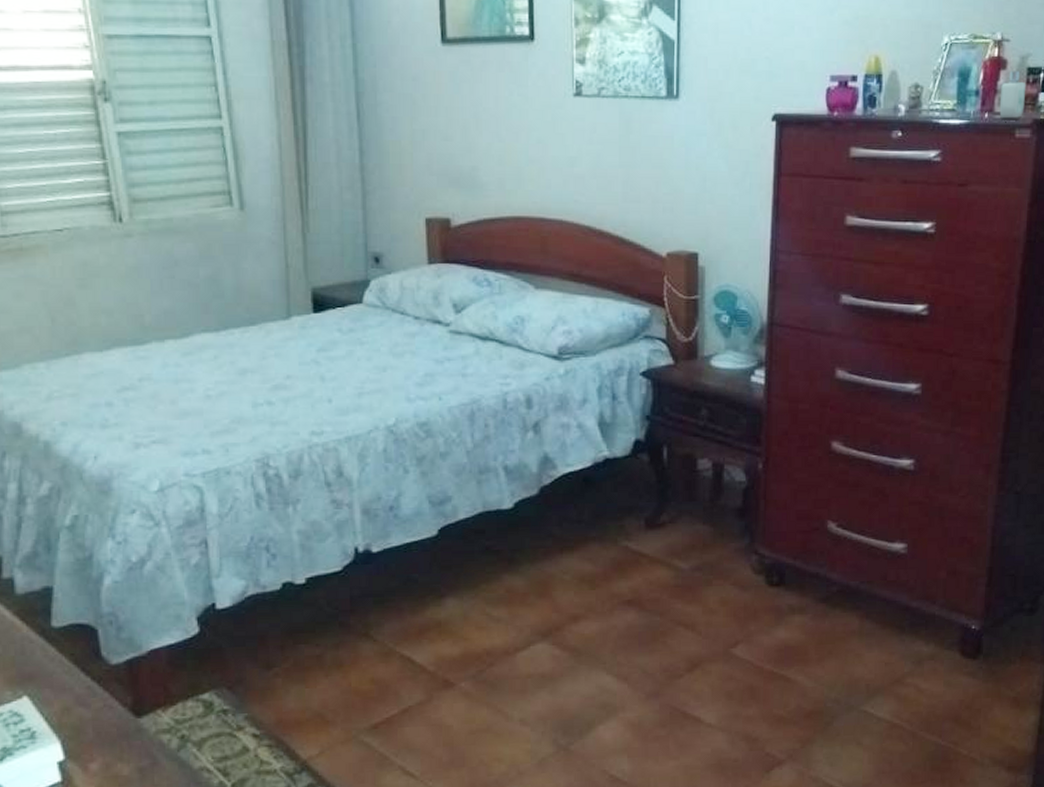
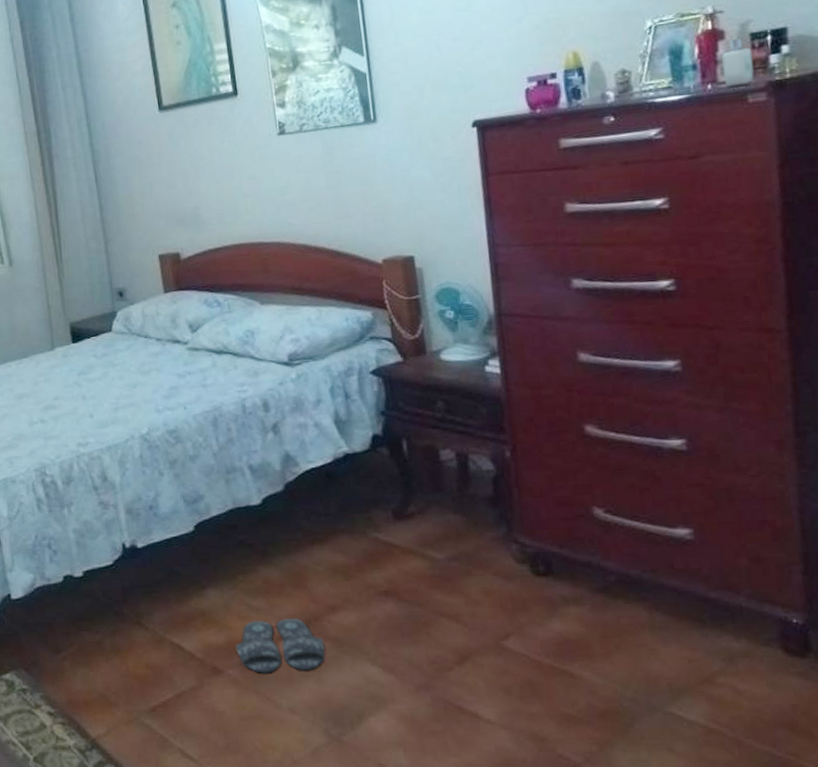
slippers: none [471,628,563,686] -> present [236,618,325,673]

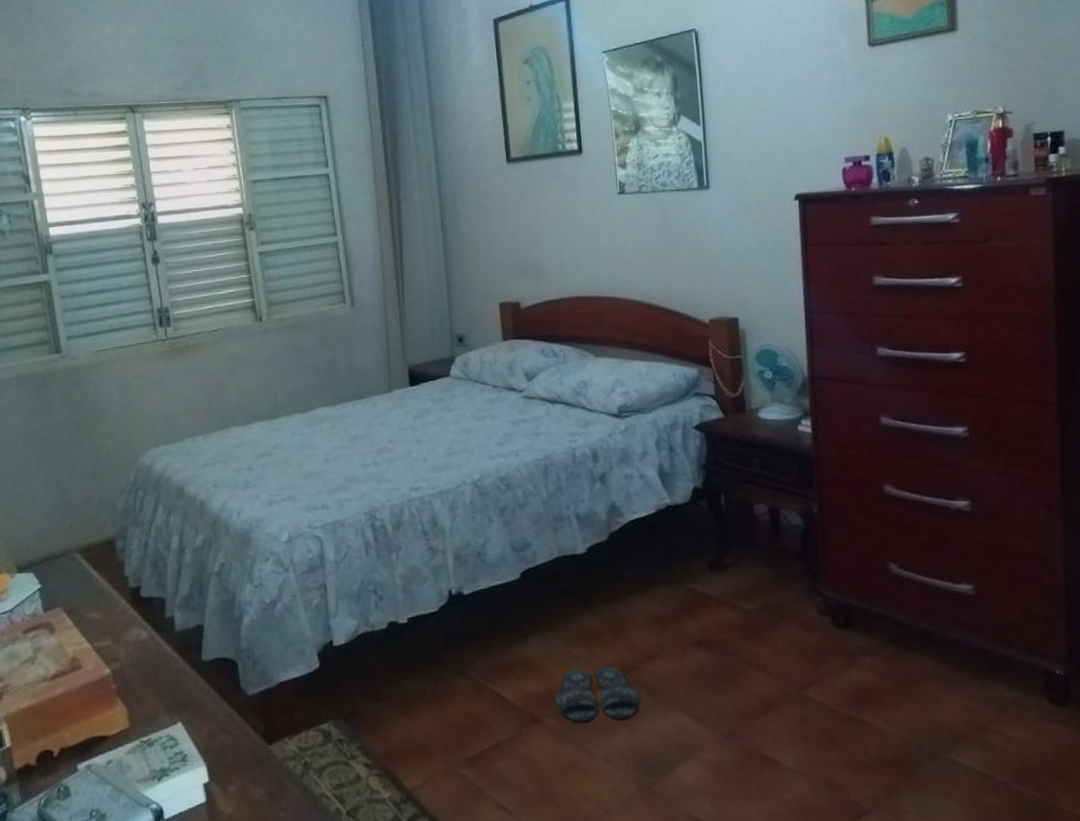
perfume: present [722,37,754,90] -> none [1010,137,1036,183]

